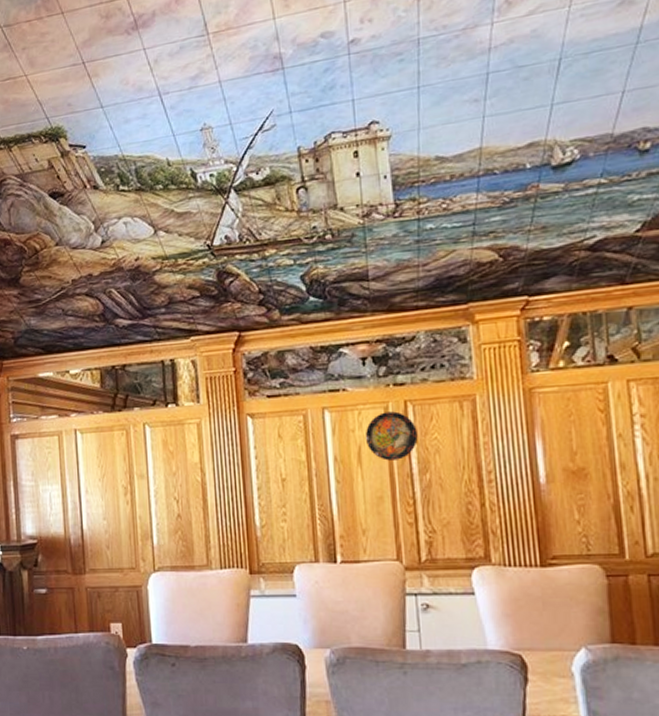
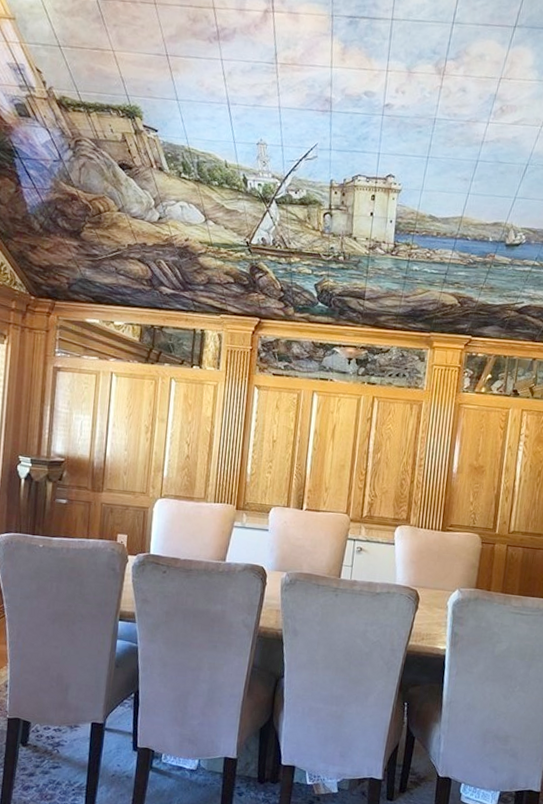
decorative plate: present [365,411,418,461] -> none [340,402,378,440]

